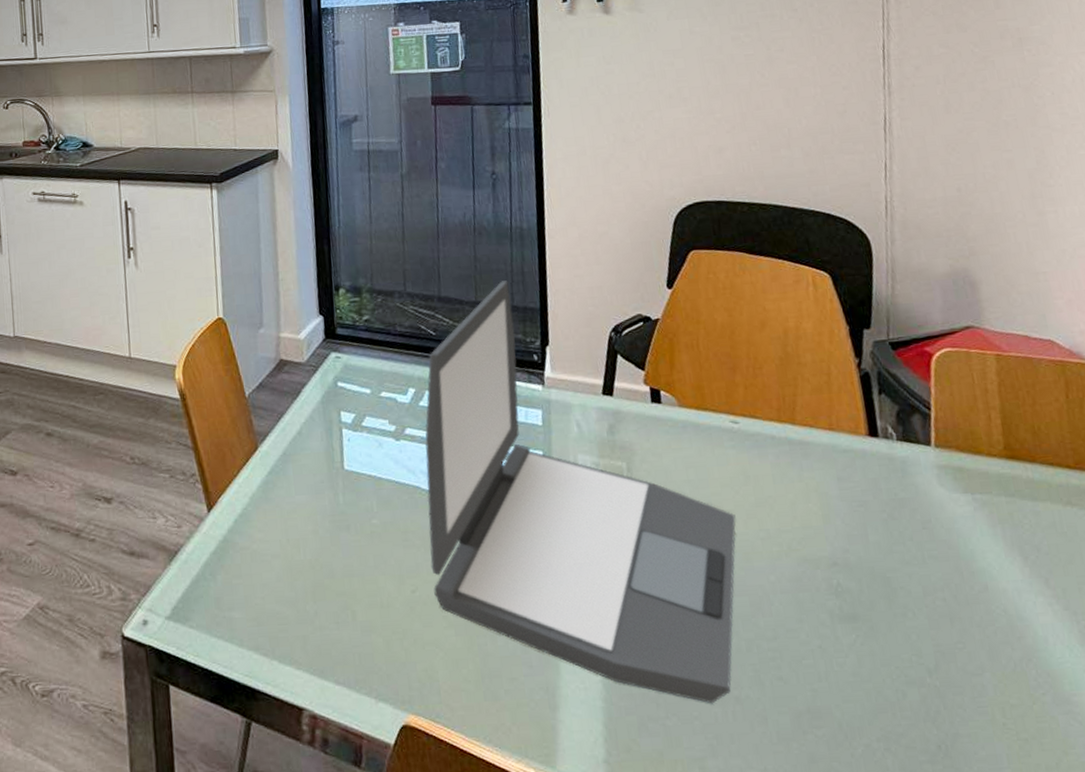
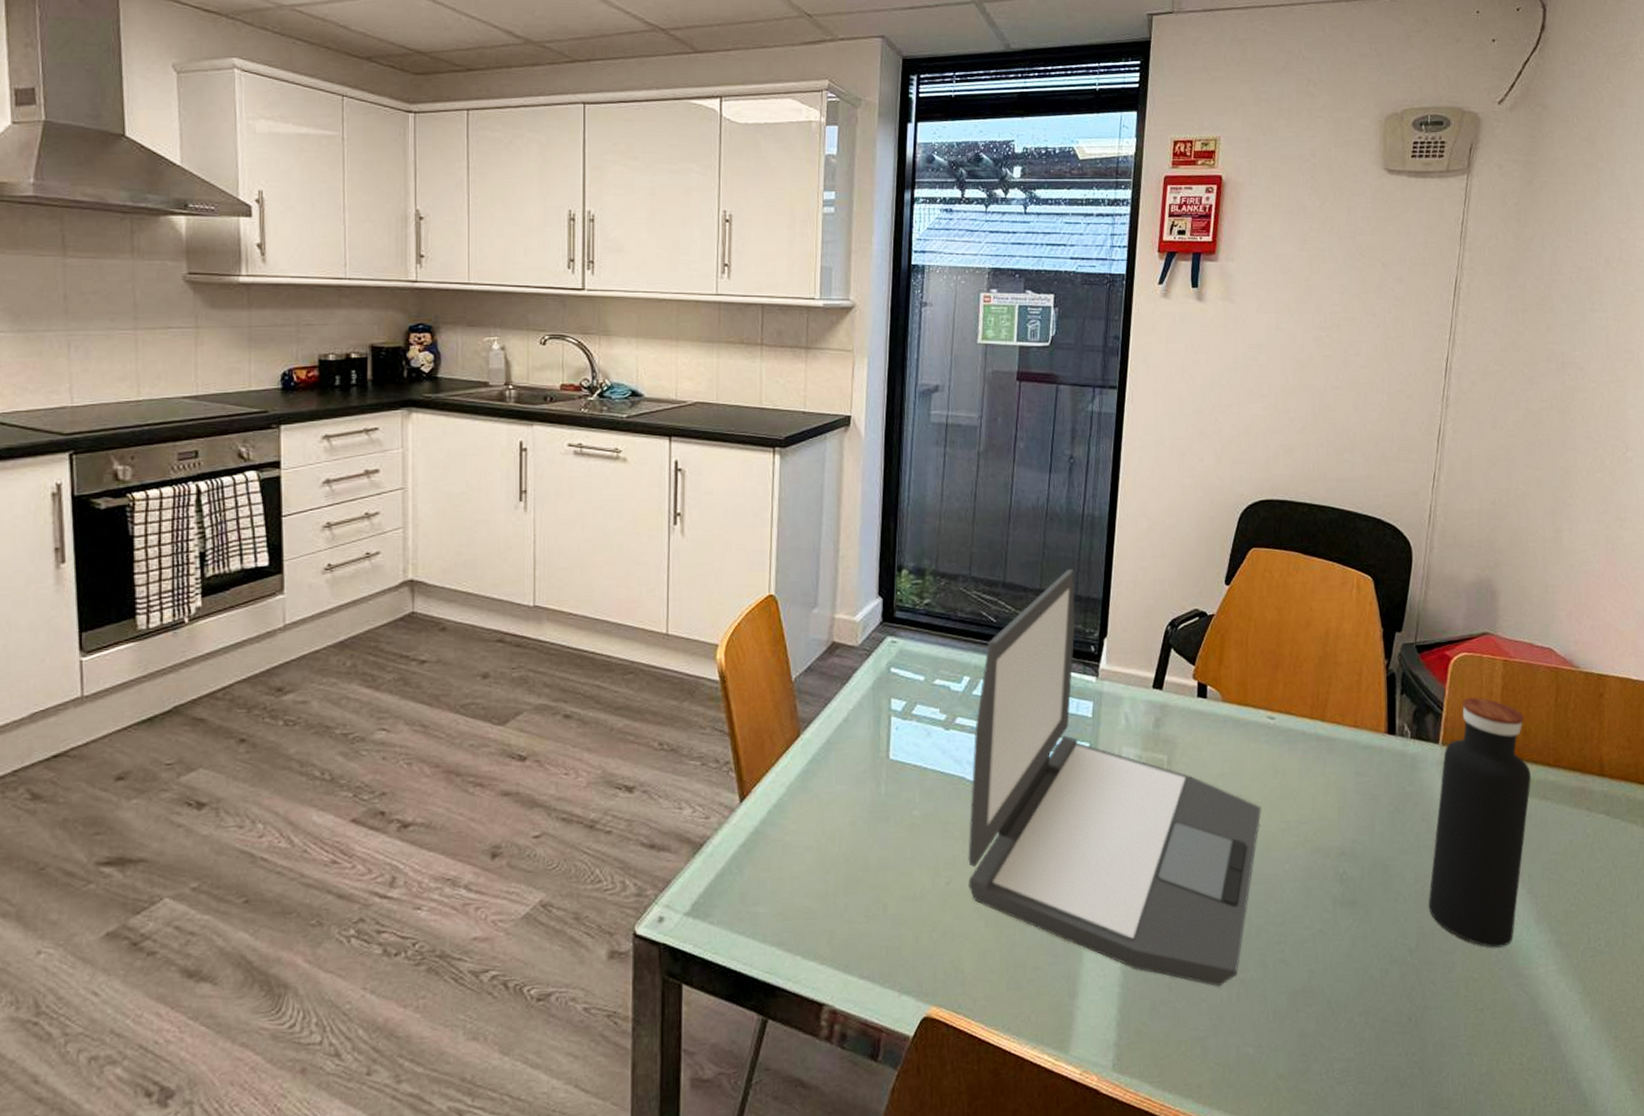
water bottle: none [938,395,1054,670] -> present [1428,697,1531,948]

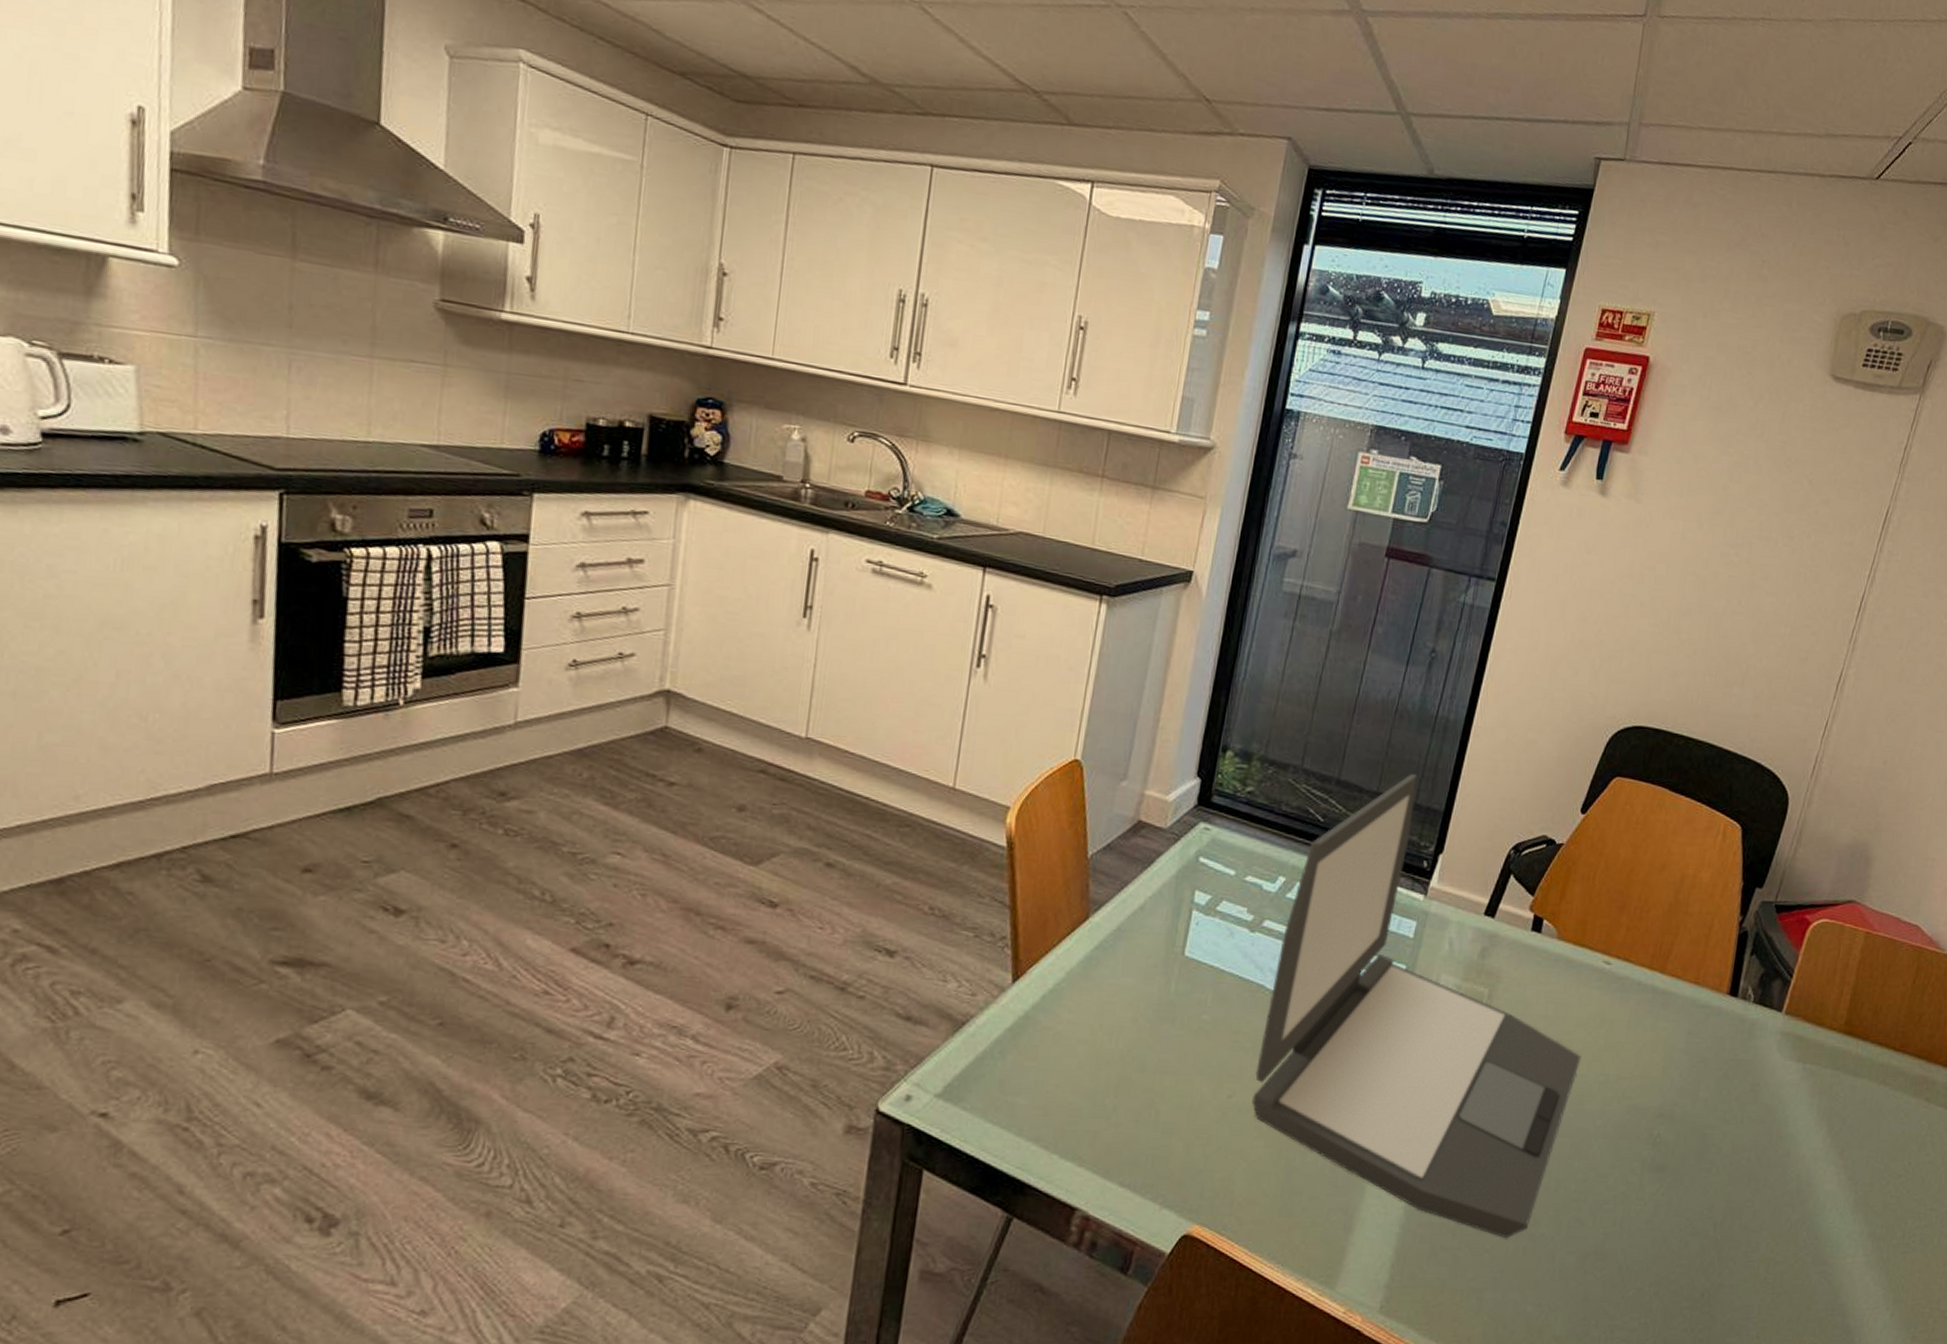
water bottle: present [1428,697,1531,948] -> none [1741,967,1877,1232]

